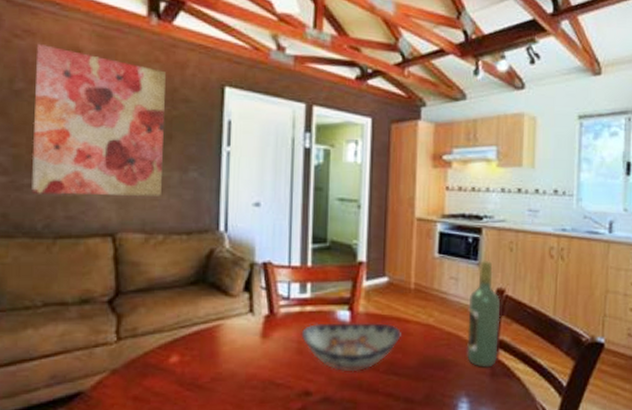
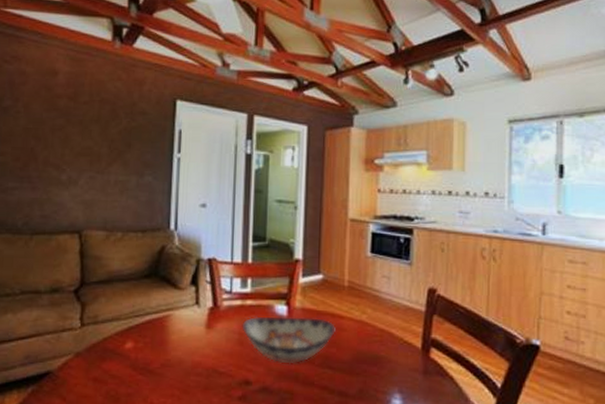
wall art: present [31,43,166,197] -> none [14,67,126,199]
wine bottle: present [467,259,501,367] -> none [399,259,433,365]

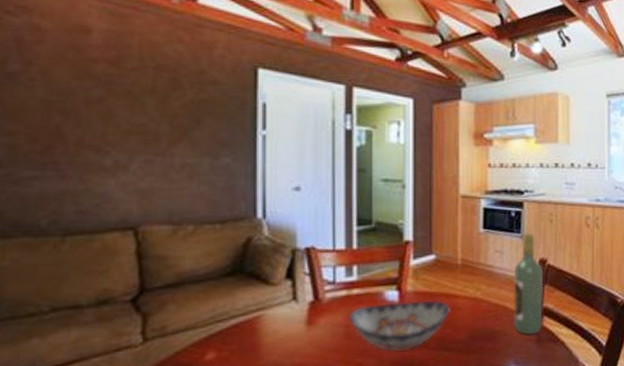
wine bottle: none [399,259,433,365] -> present [514,232,544,335]

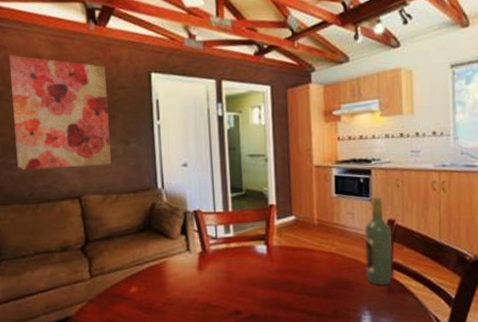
wall art: none [31,20,191,188] -> present [8,54,111,171]
decorative bowl: present [348,300,450,353] -> none [228,253,310,294]

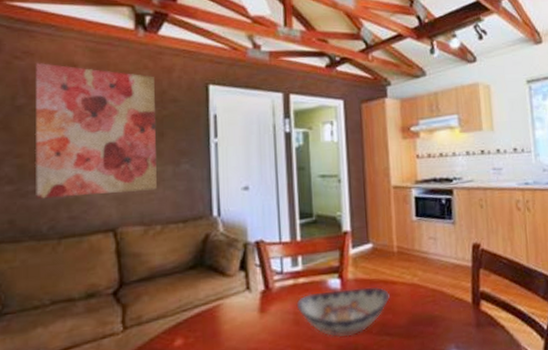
decorative bowl: none [228,253,310,294] -> present [296,286,390,338]
wine bottle: present [364,196,393,286] -> none [448,218,481,319]

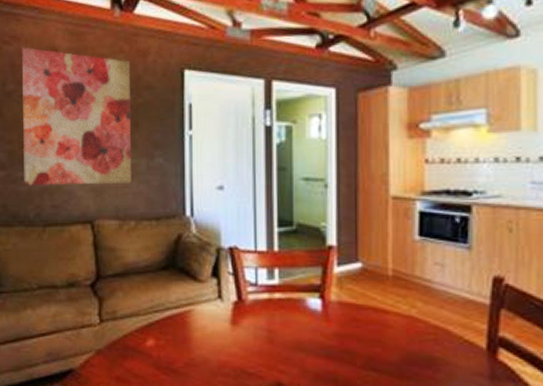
decorative bowl: present [296,286,390,338] -> none [270,311,379,365]

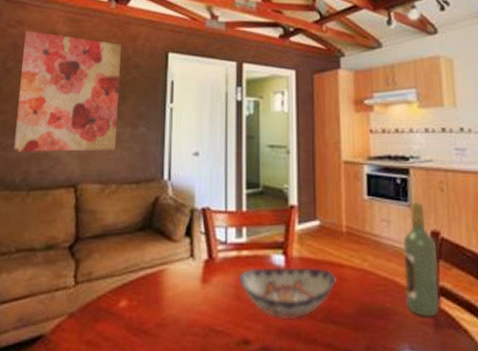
decorative bowl: none [270,311,379,365] -> present [238,267,336,320]
wine bottle: none [458,242,500,369] -> present [403,201,440,317]

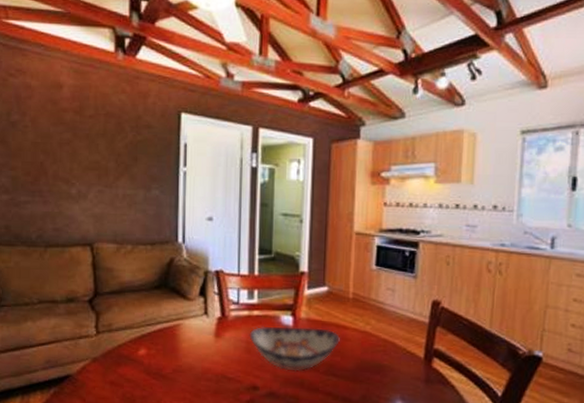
wall art: present [13,30,121,153] -> none [26,80,131,212]
wine bottle: present [403,201,440,317] -> none [402,272,436,374]

